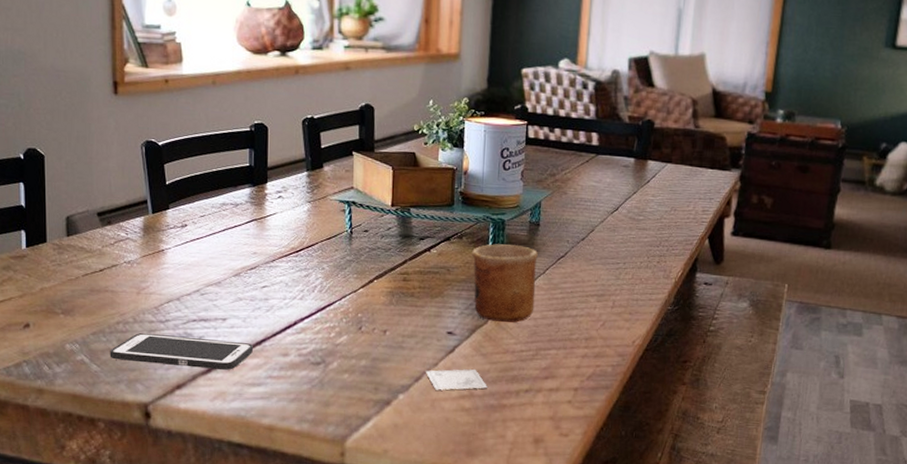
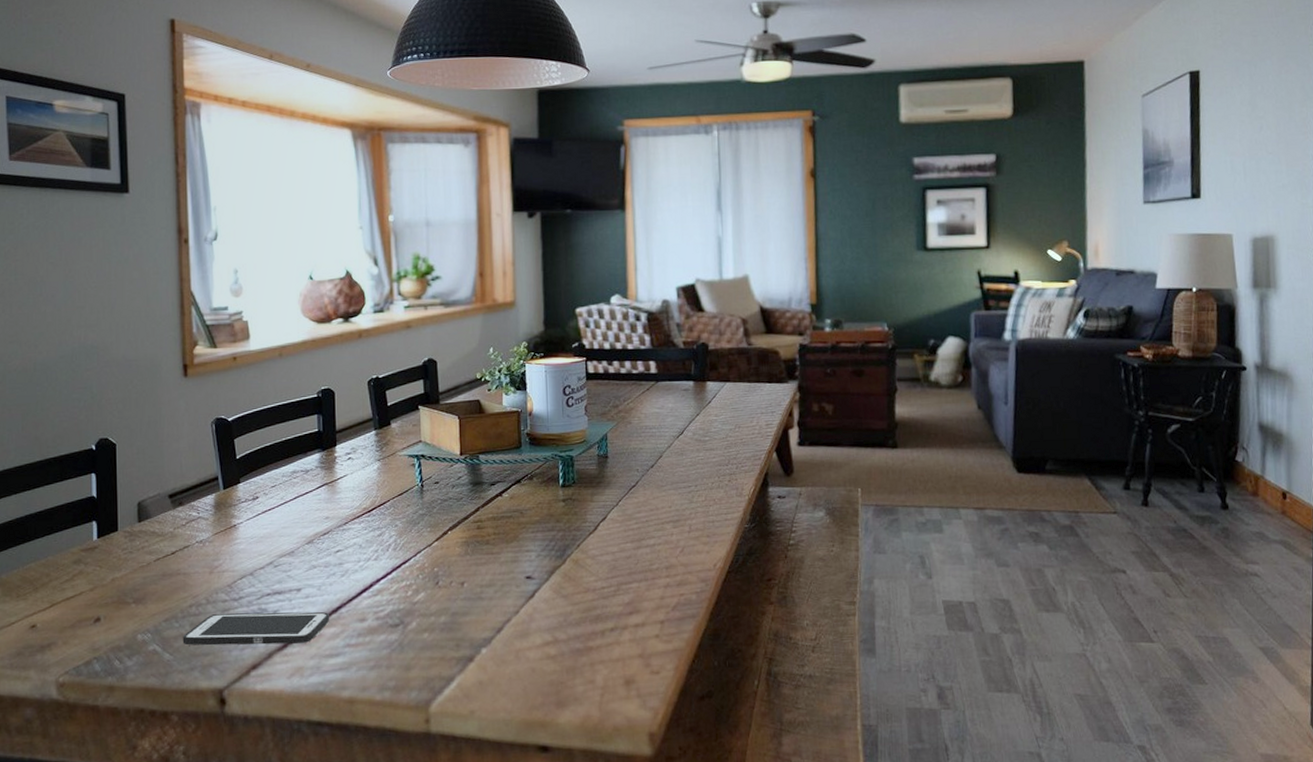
hazard warning label: present [425,369,487,390] -> none [506,613,571,640]
cup: present [472,244,538,323] -> none [544,480,611,560]

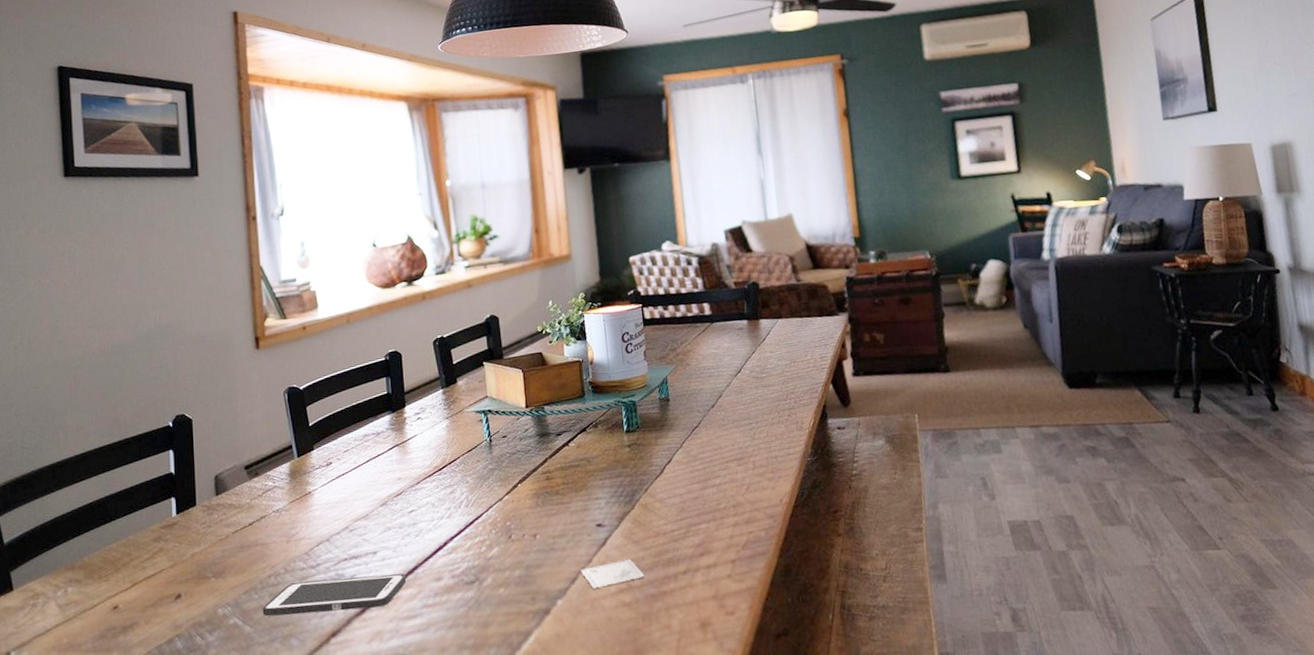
hazard warning label: none [506,613,571,640] -> present [580,559,645,589]

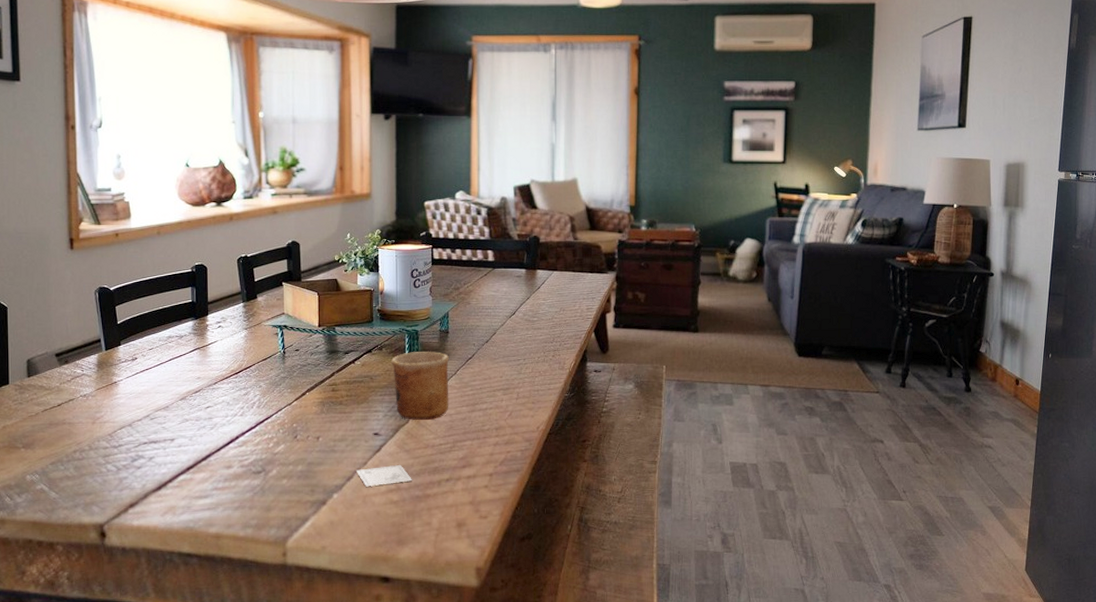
cell phone: present [262,573,407,617] -> none [67,458,200,487]
cup: none [609,423,678,505] -> present [391,352,449,421]

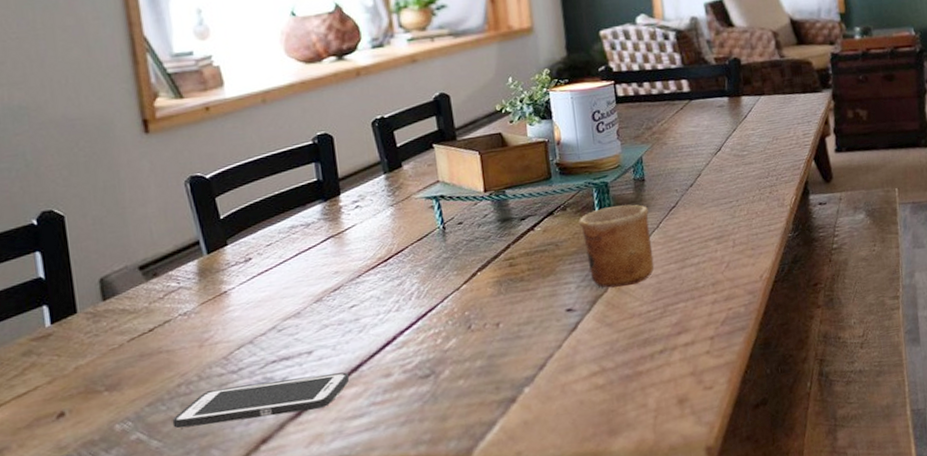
cell phone: none [67,458,200,487] -> present [172,372,350,429]
hazard warning label: present [356,465,412,487] -> none [549,342,619,374]

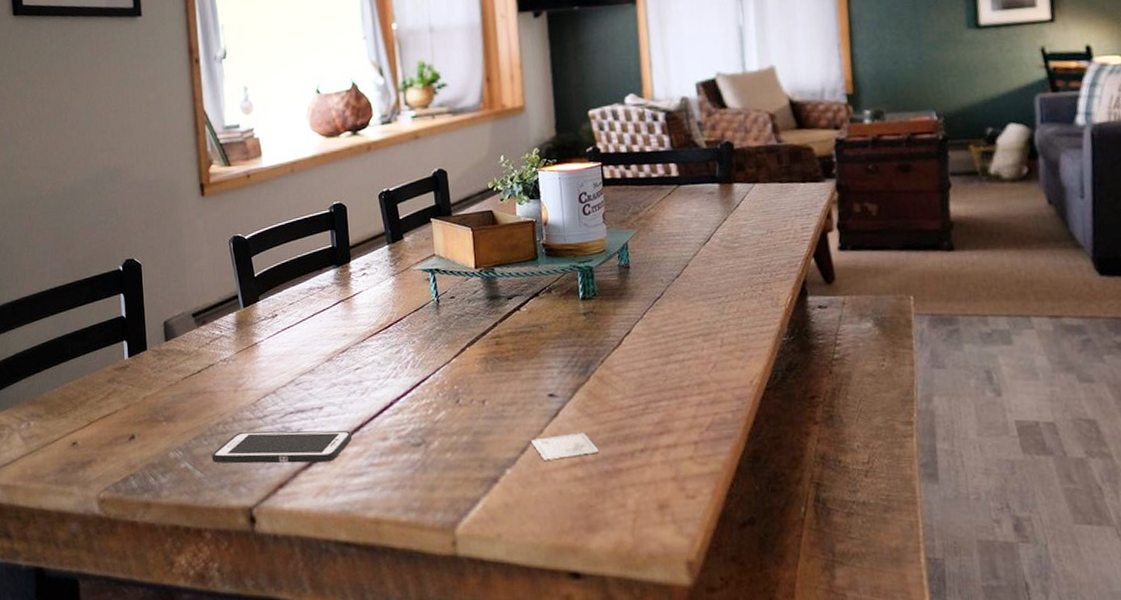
hazard warning label: none [549,342,619,374] -> present [530,433,599,460]
cup: present [579,204,655,288] -> none [563,291,637,377]

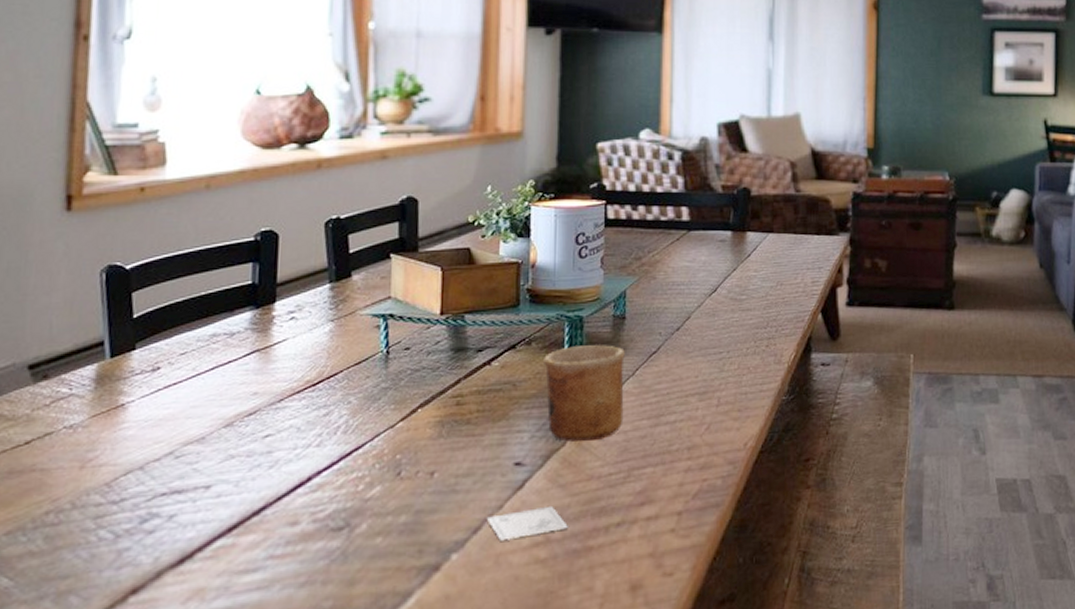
cell phone: present [211,430,353,464] -> none [30,514,249,566]
cup: none [563,291,637,377] -> present [544,345,625,442]

